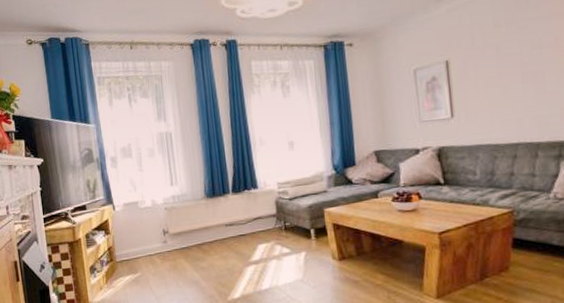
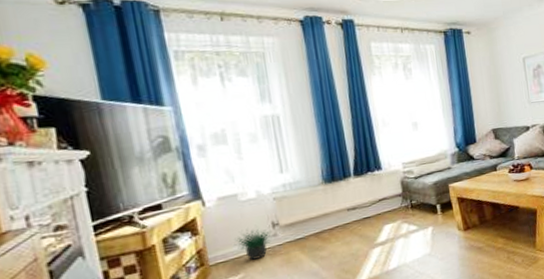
potted plant: none [134,233,163,262] -> present [234,229,272,260]

